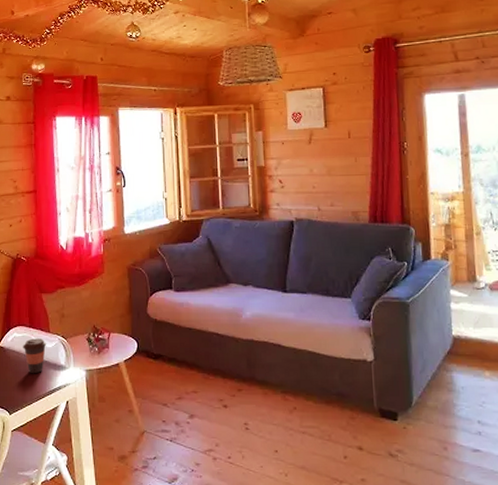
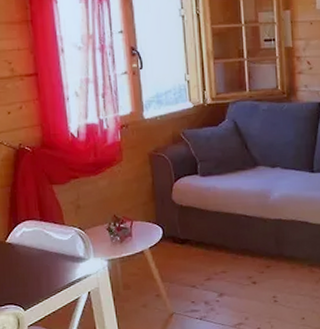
coffee cup: present [23,338,47,374] -> none [34,231,62,268]

